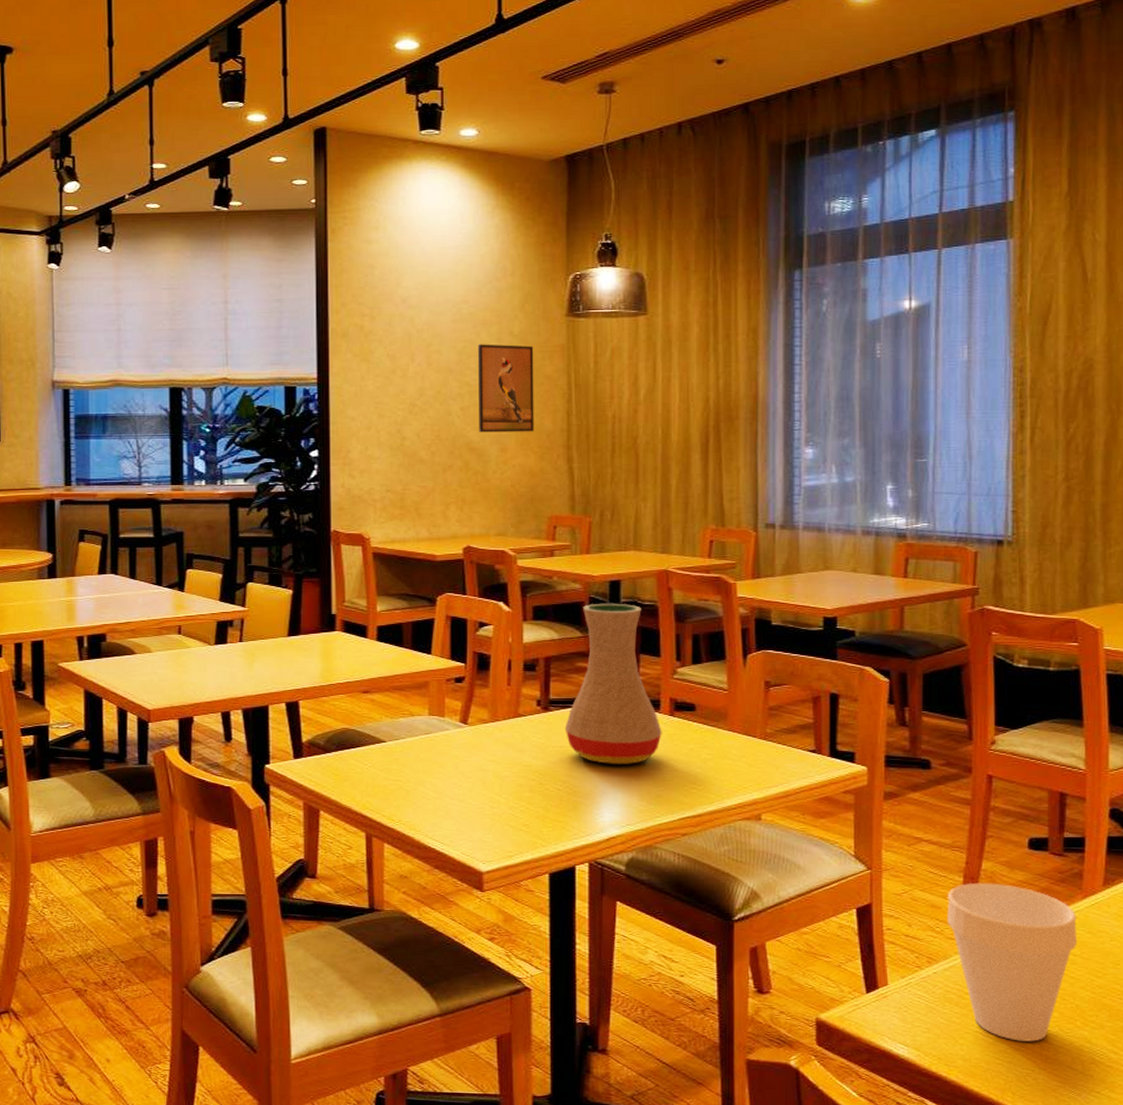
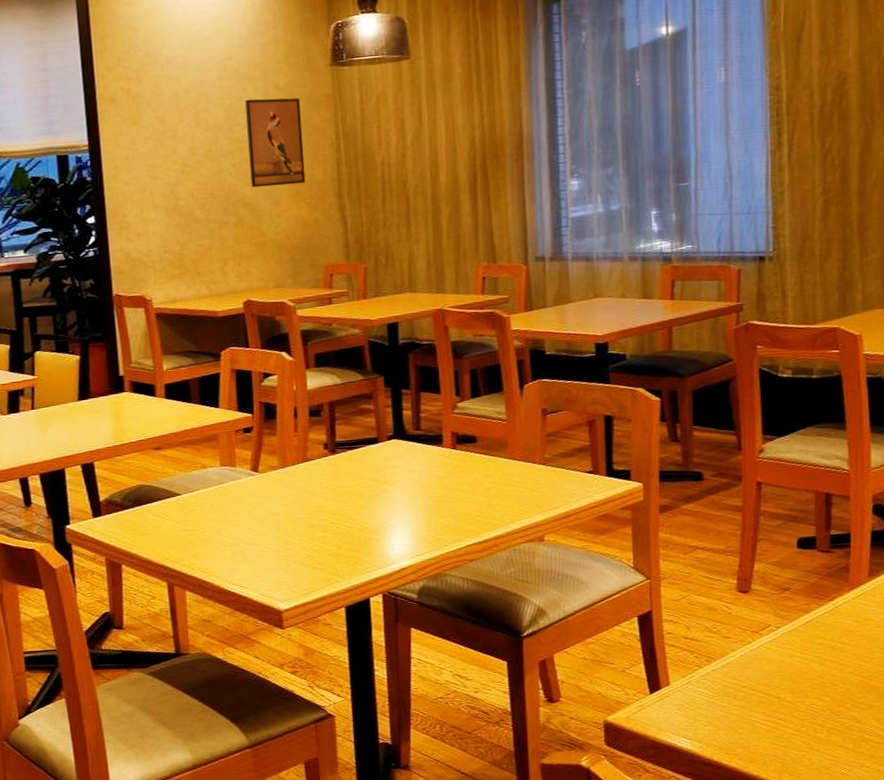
vase: present [565,603,662,764] -> none [352,345,446,500]
cup: present [946,882,1077,1042] -> none [723,583,845,727]

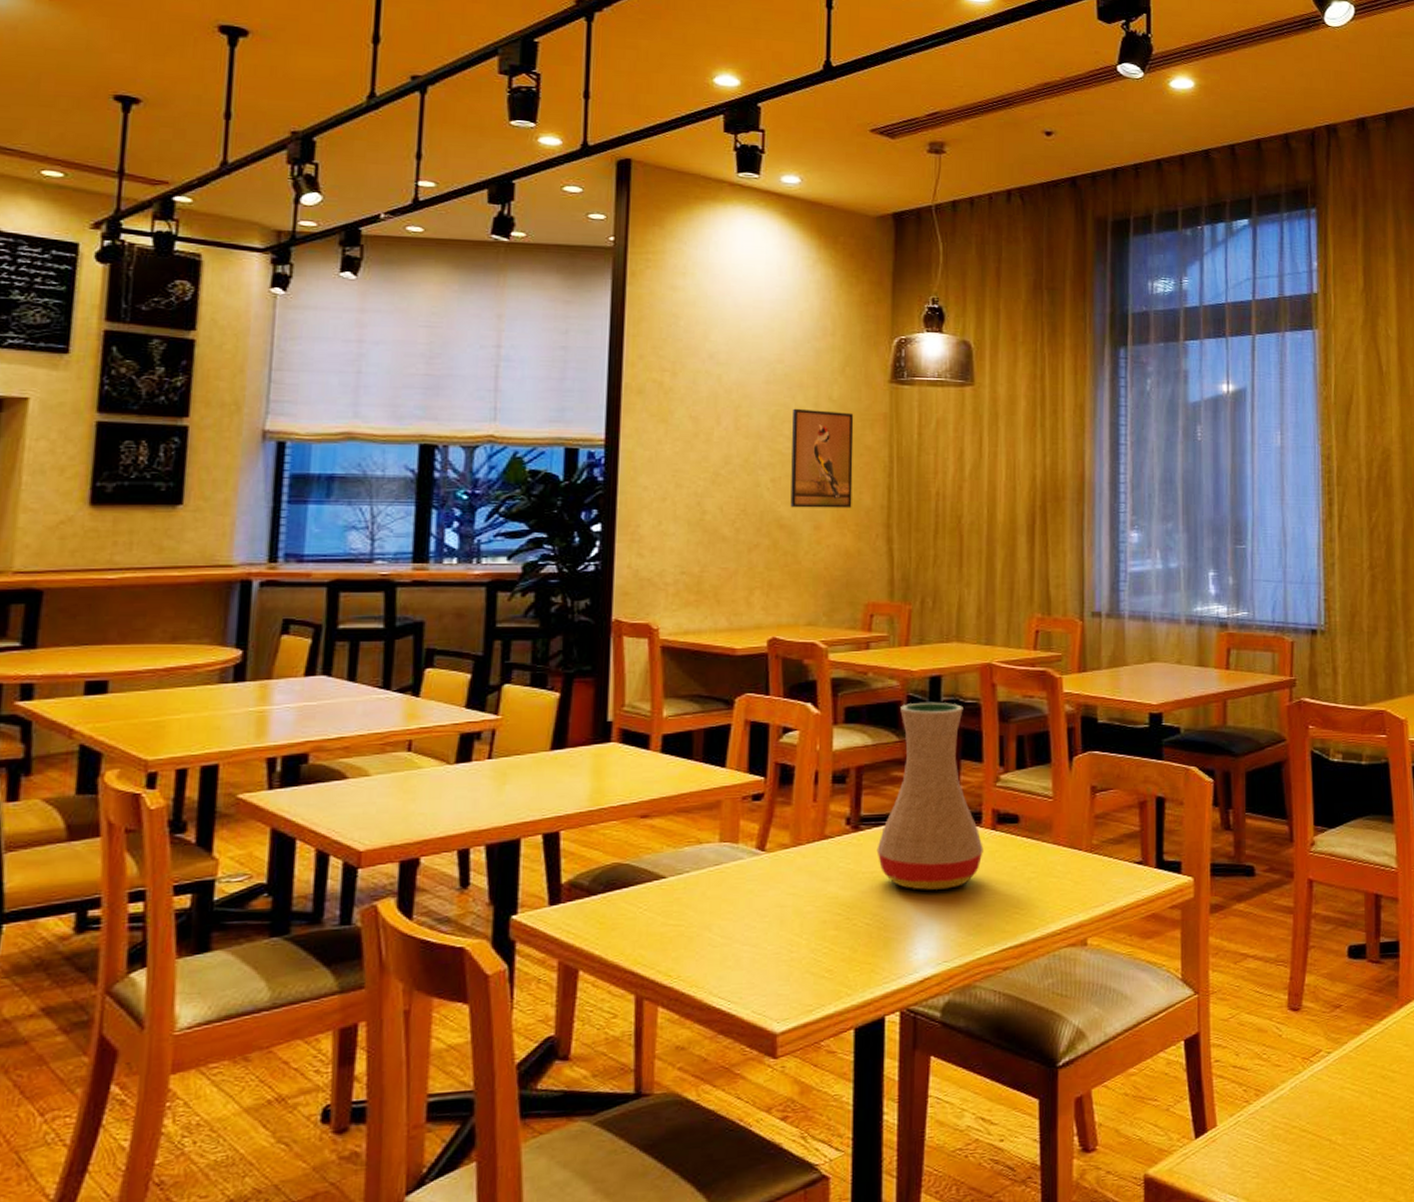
vase: none [352,345,446,500] -> present [876,702,983,890]

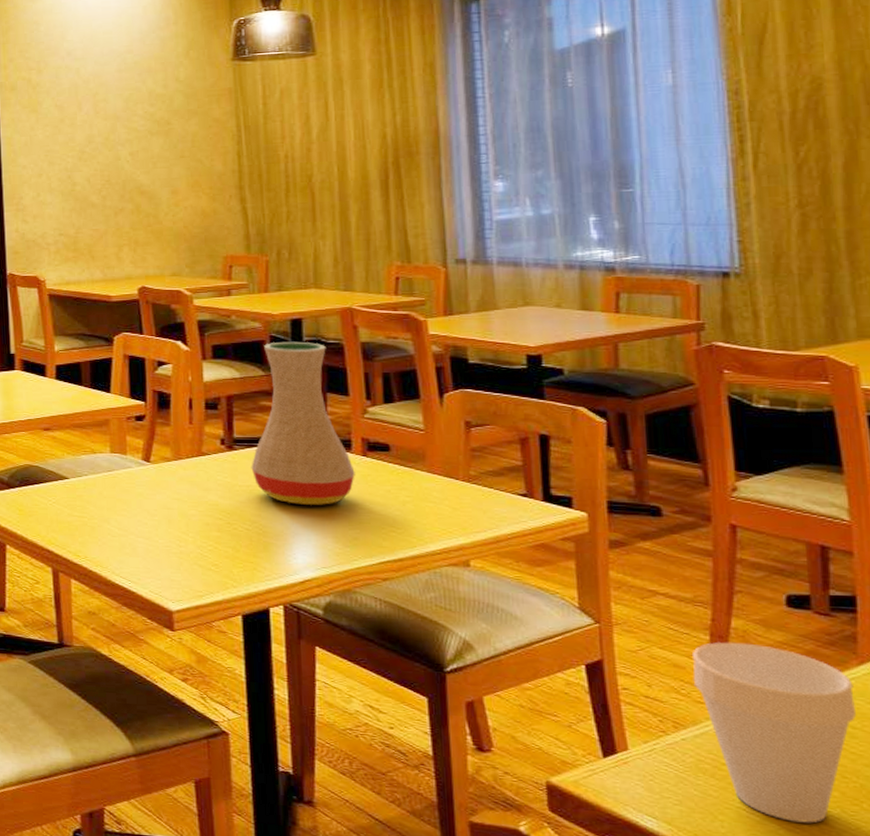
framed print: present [790,408,854,508] -> none [144,90,205,176]
cup: none [1273,998,1395,1177] -> present [693,641,856,823]

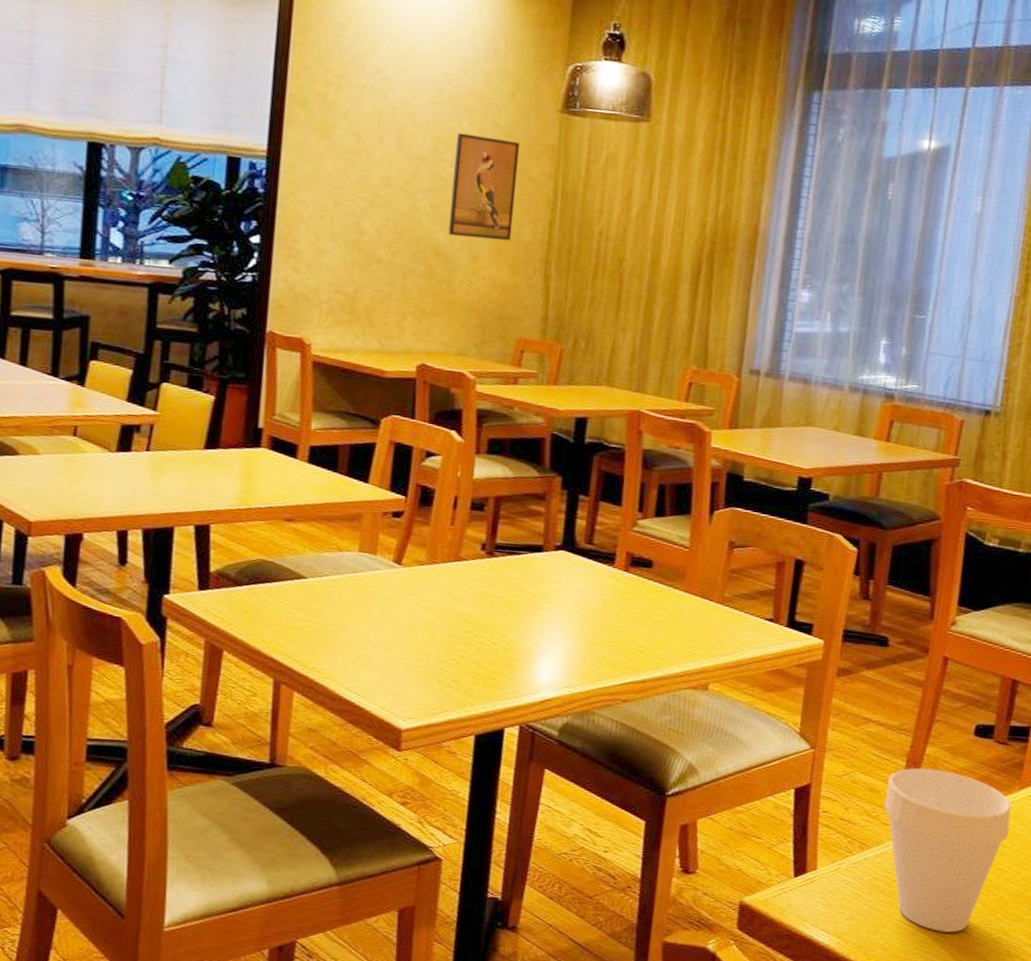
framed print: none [144,90,205,176] -> present [448,132,521,241]
vase: present [251,341,355,505] -> none [509,441,614,621]

